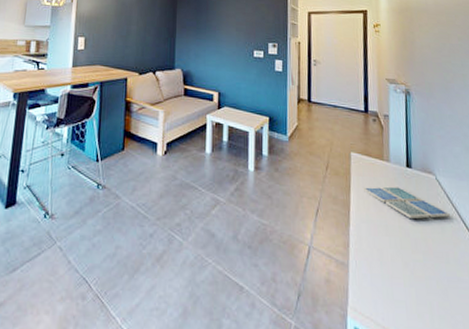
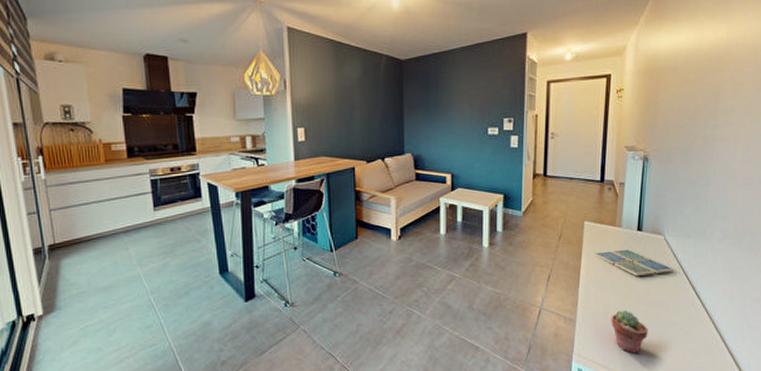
potted succulent: none [387,257,430,314] -> present [611,309,648,354]

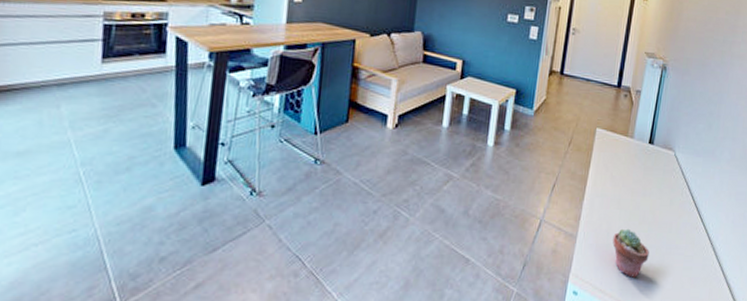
drink coaster: present [593,249,674,276] -> none [602,162,681,193]

